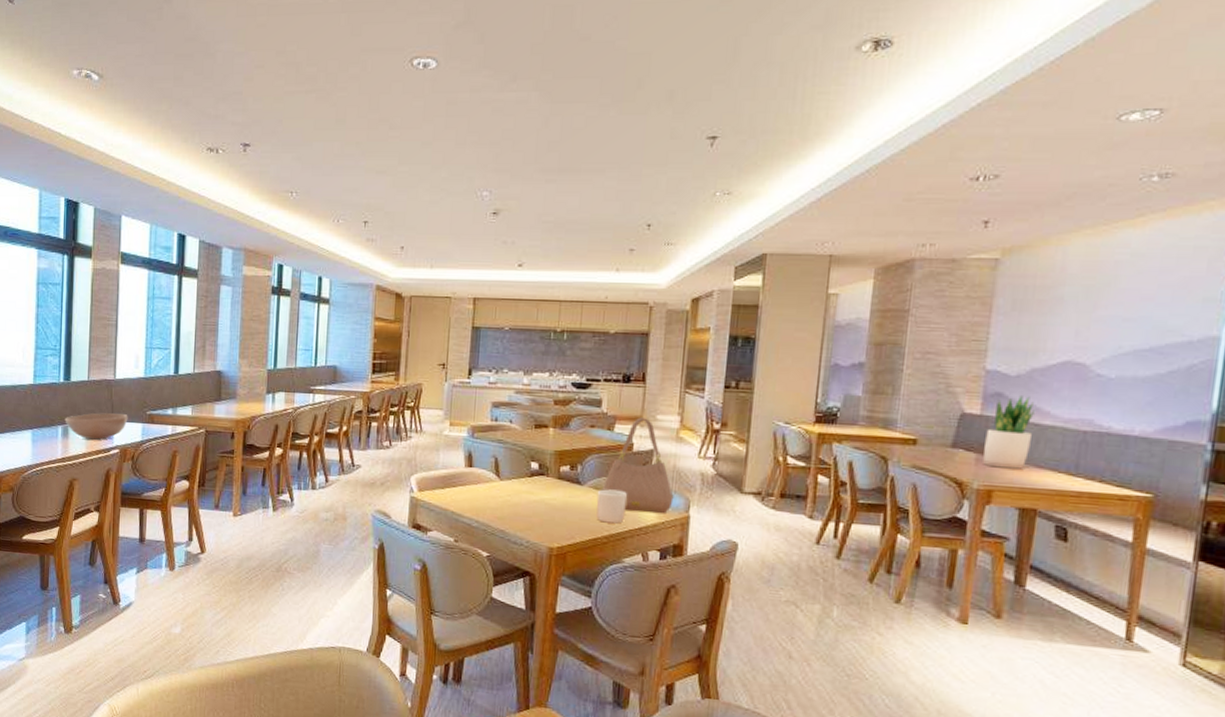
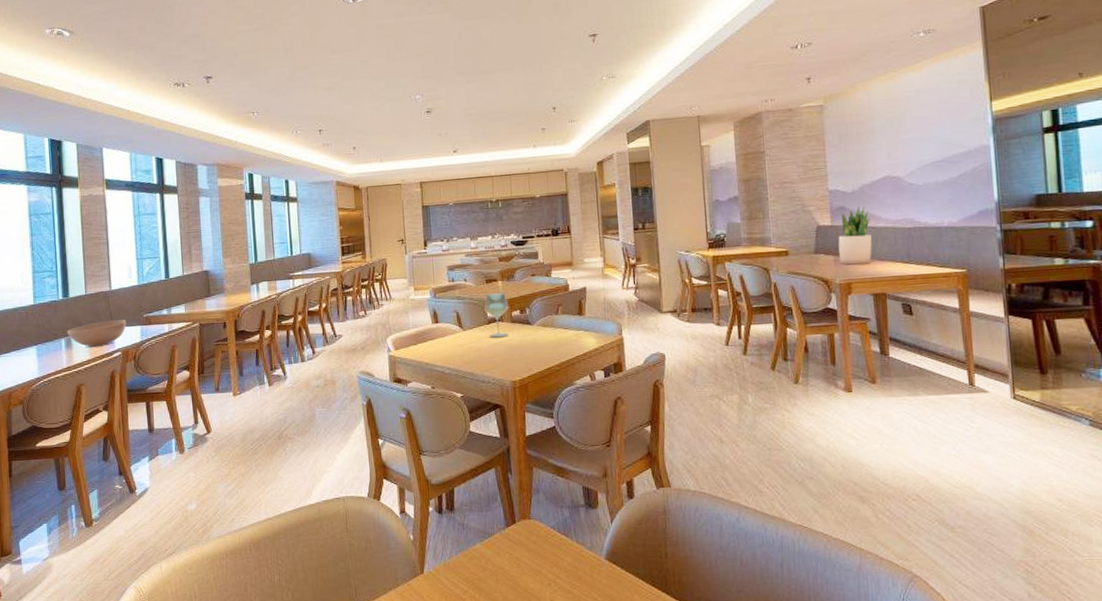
wine glass: none [528,441,558,495] -> present [484,292,509,338]
mug: present [596,489,627,524] -> none [545,324,571,354]
handbag: present [600,417,674,513] -> none [547,262,608,340]

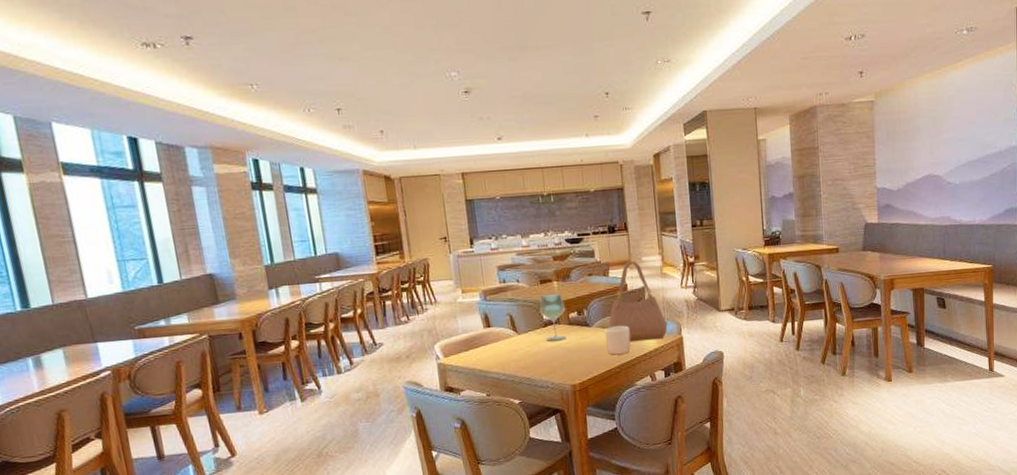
bowl: present [67,320,127,347] -> none [33,333,114,366]
mug: none [545,324,571,354] -> present [604,325,631,355]
handbag: none [547,262,608,340] -> present [606,261,668,341]
planter: present [838,206,873,265] -> none [884,204,914,262]

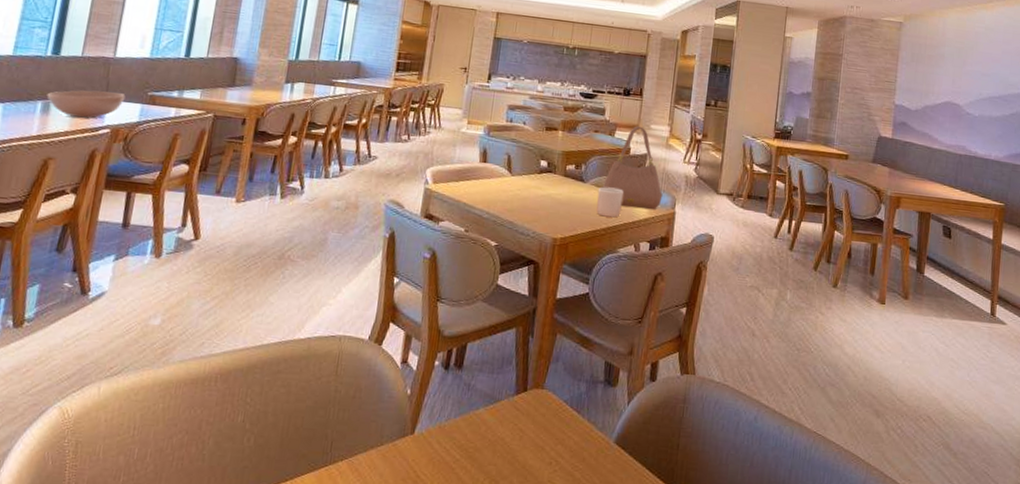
bowl: none [33,333,114,366] -> present [47,90,126,118]
wine glass: present [539,293,567,341] -> none [538,141,565,191]

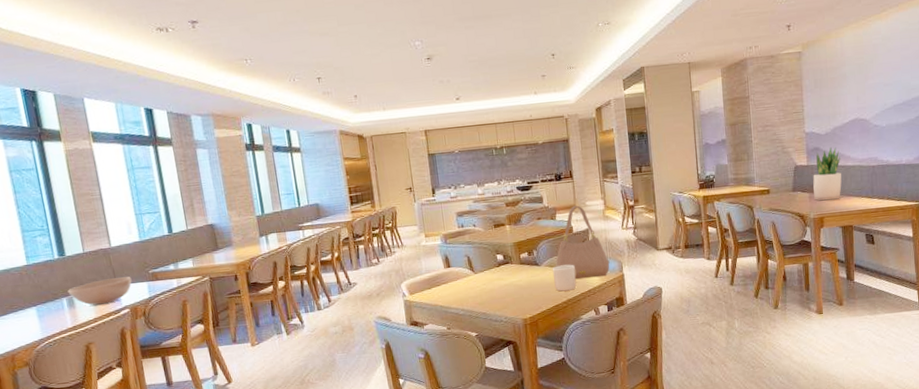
planter: none [894,125,929,182] -> present [813,147,842,201]

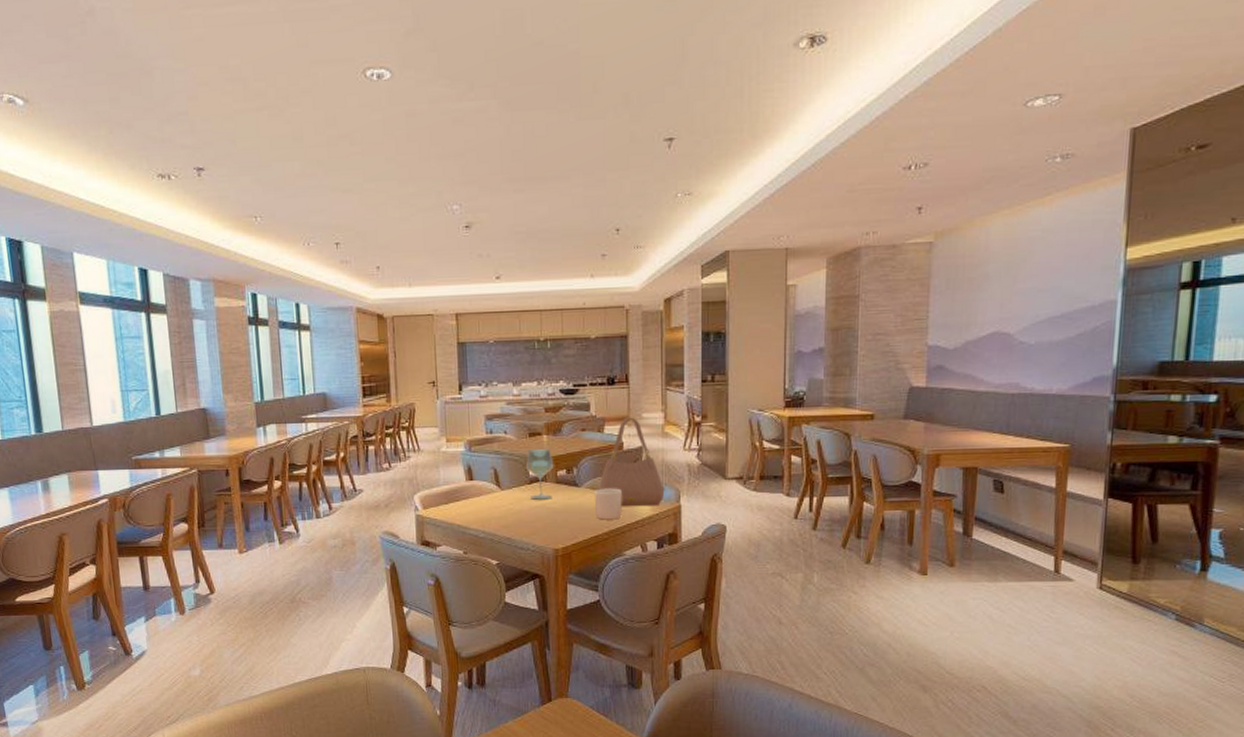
bowl: present [67,277,132,305] -> none [43,462,113,491]
wine glass: none [493,236,518,280] -> present [525,448,554,500]
planter: present [813,147,842,201] -> none [931,367,972,434]

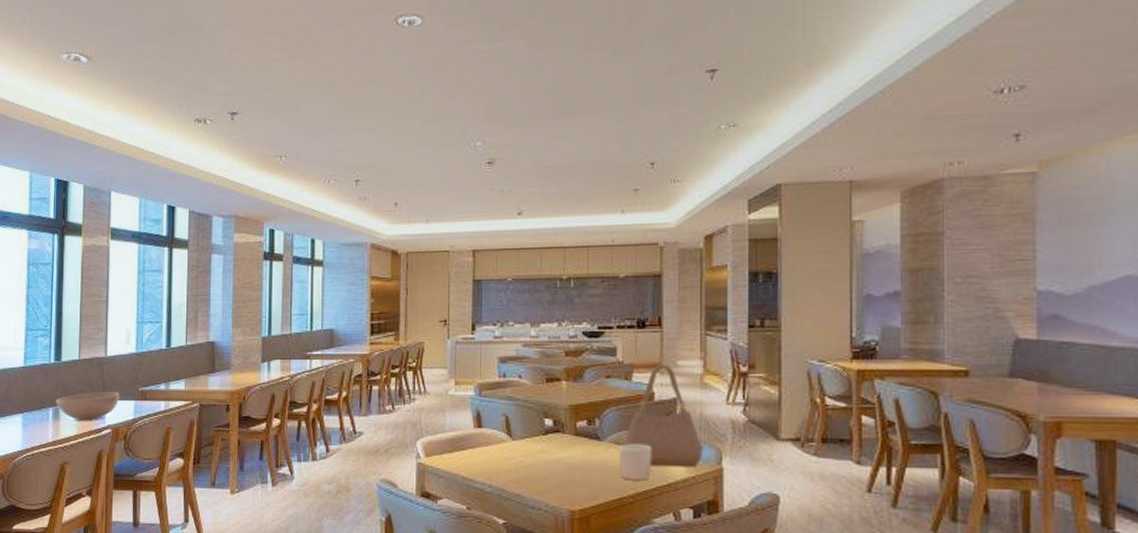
bowl: none [43,462,113,491] -> present [55,392,120,420]
wine glass: present [525,448,554,500] -> none [541,395,574,453]

